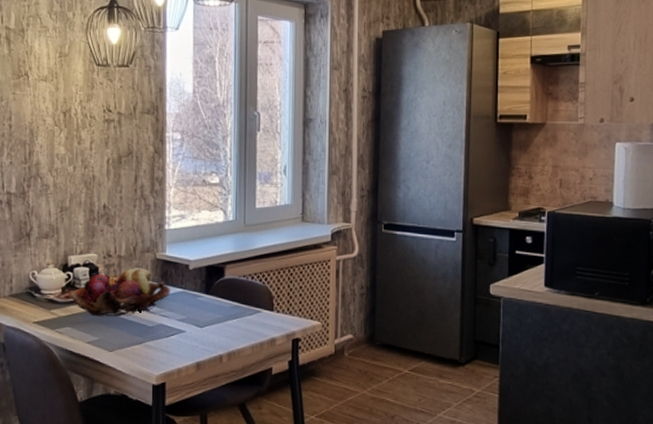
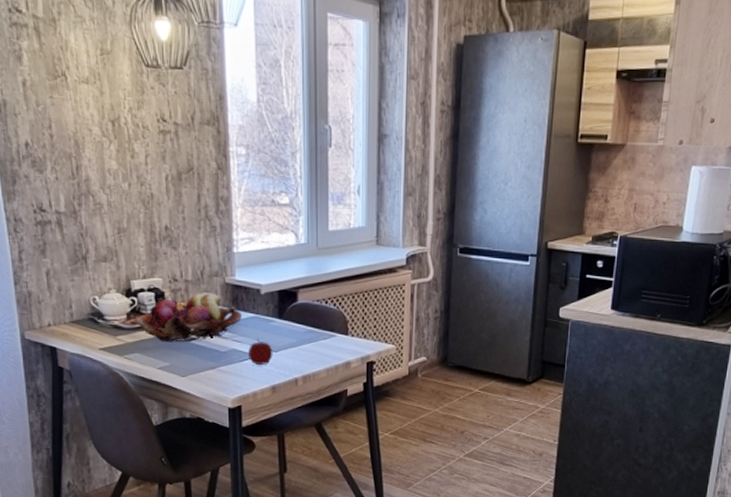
apple: none [175,314,199,340] -> present [249,339,273,365]

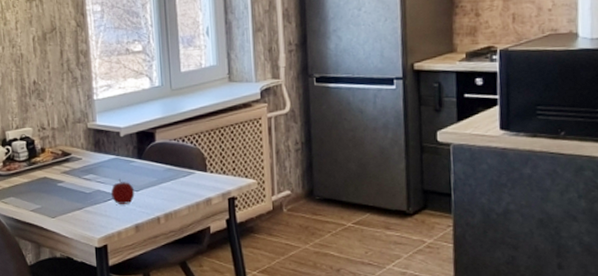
fruit basket: present [136,293,242,343] -> none [11,138,104,186]

